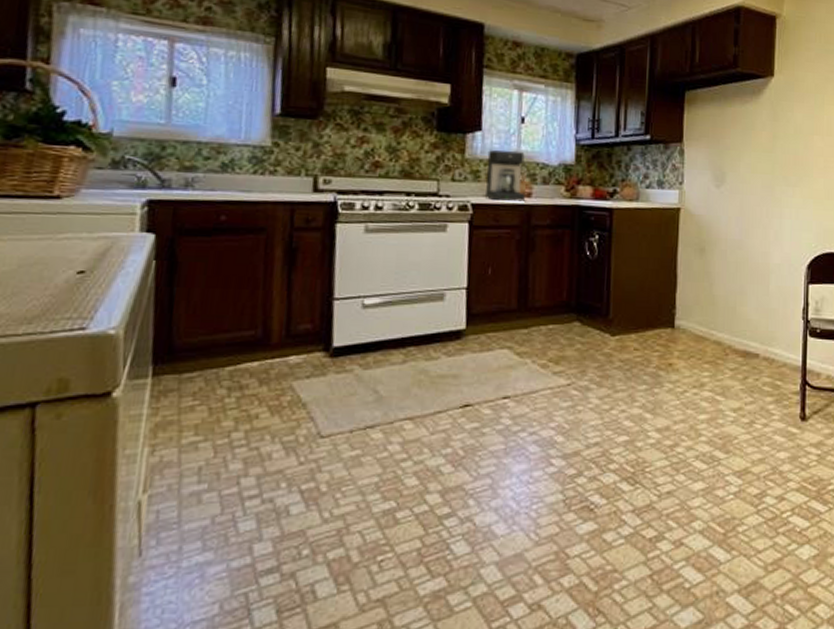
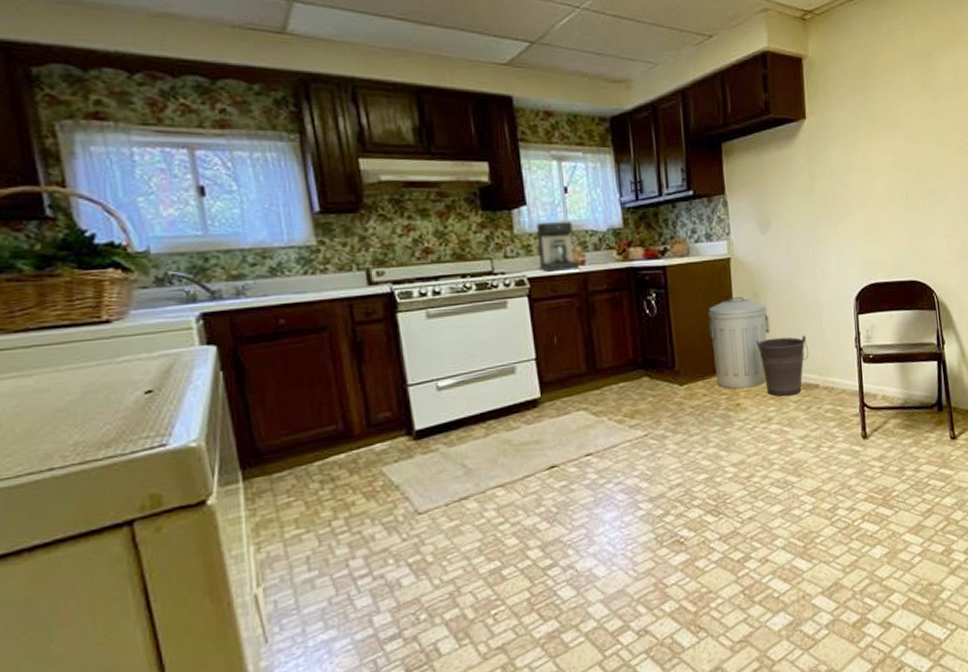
trash can: none [648,249,713,348] -> present [707,296,769,389]
bucket: none [697,297,751,363] -> present [755,335,808,397]

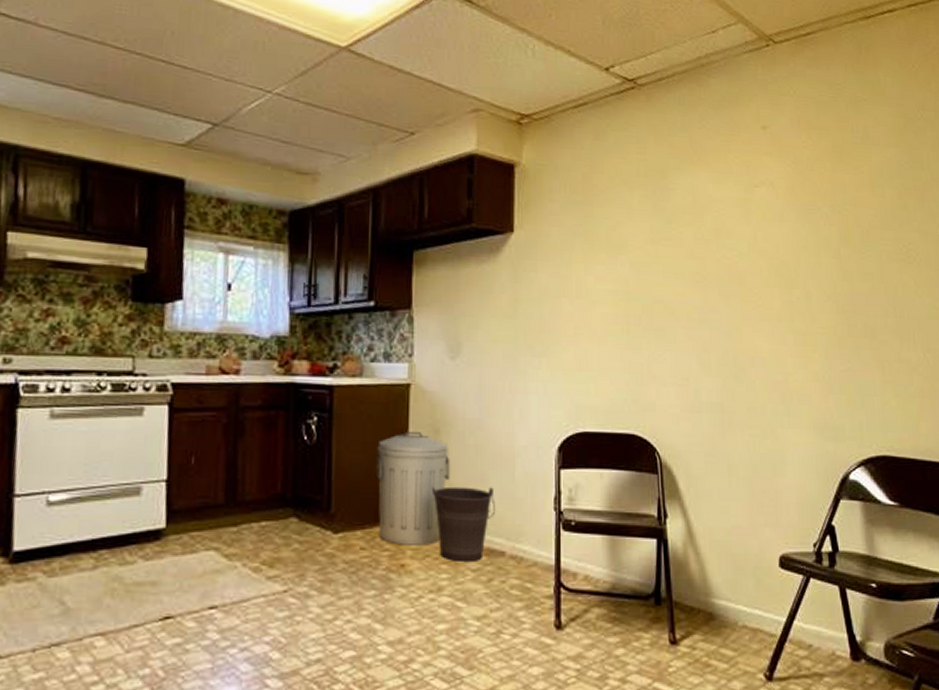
coffee maker: present [536,222,579,272] -> none [186,321,233,379]

